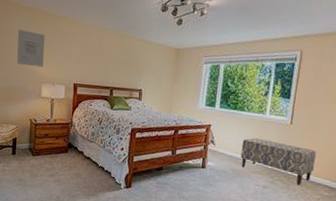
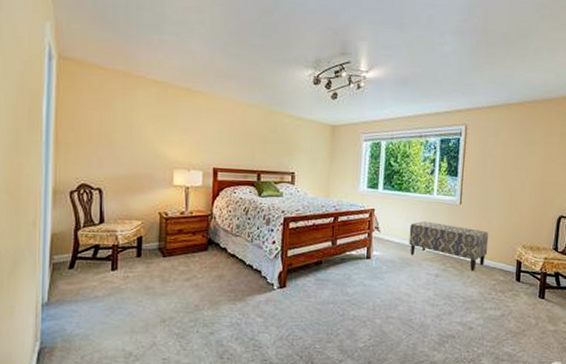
wall art: present [17,28,46,67] -> none [142,105,177,150]

